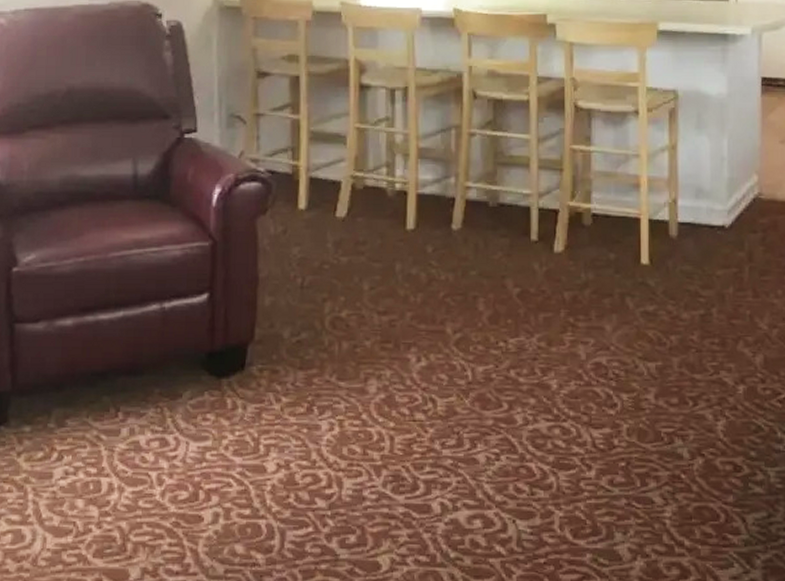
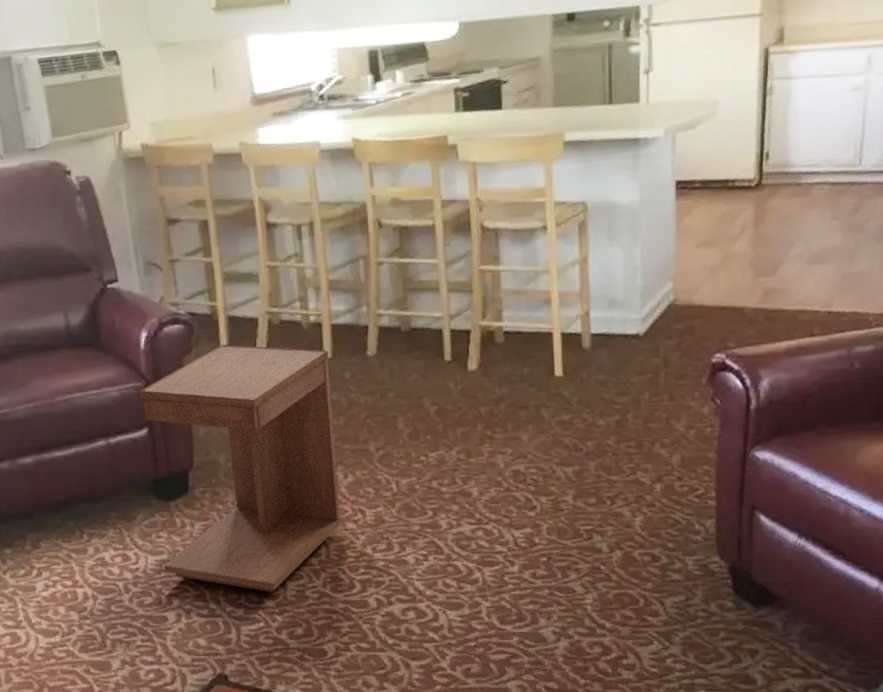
side table: none [204,207,411,491] -> present [139,344,342,592]

